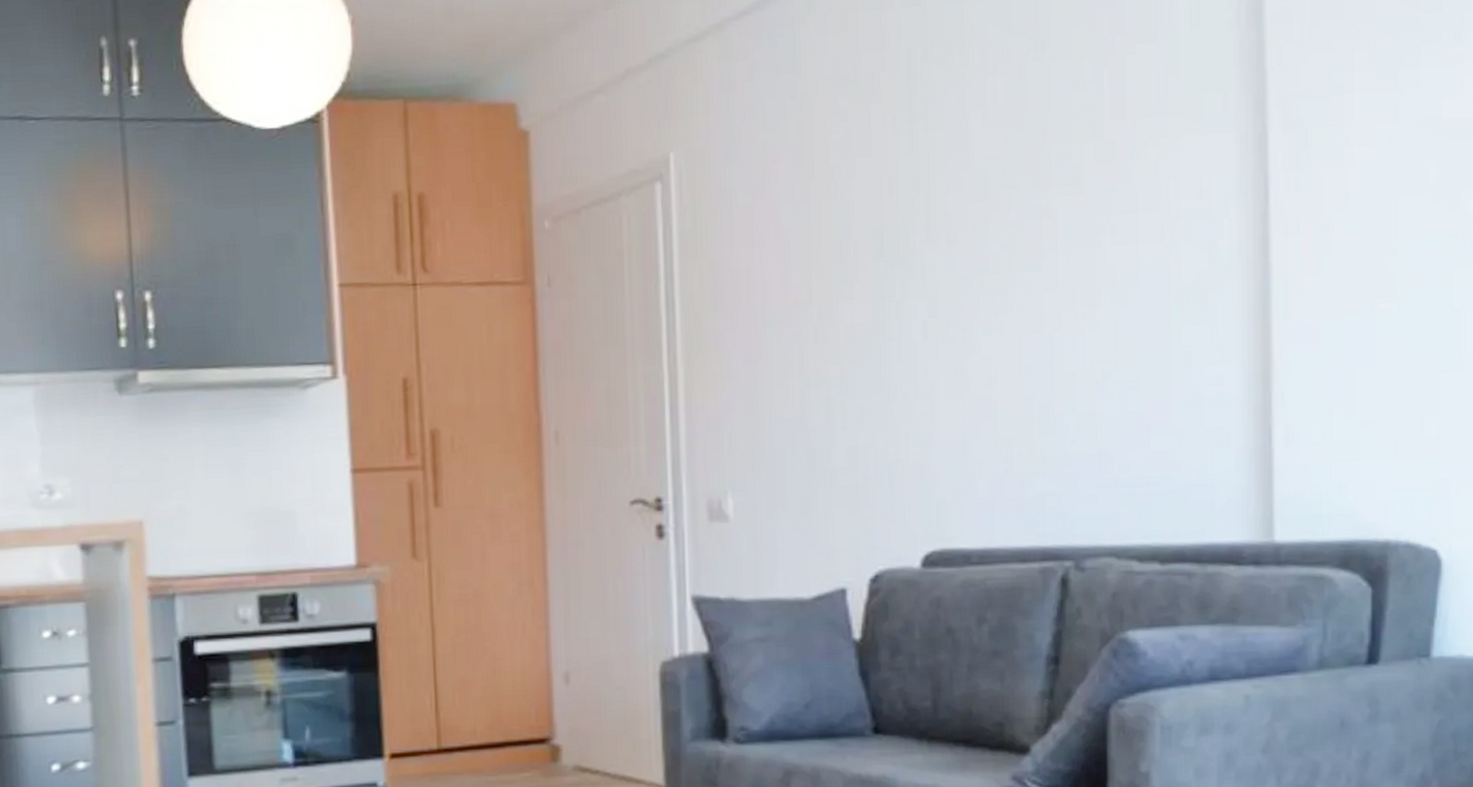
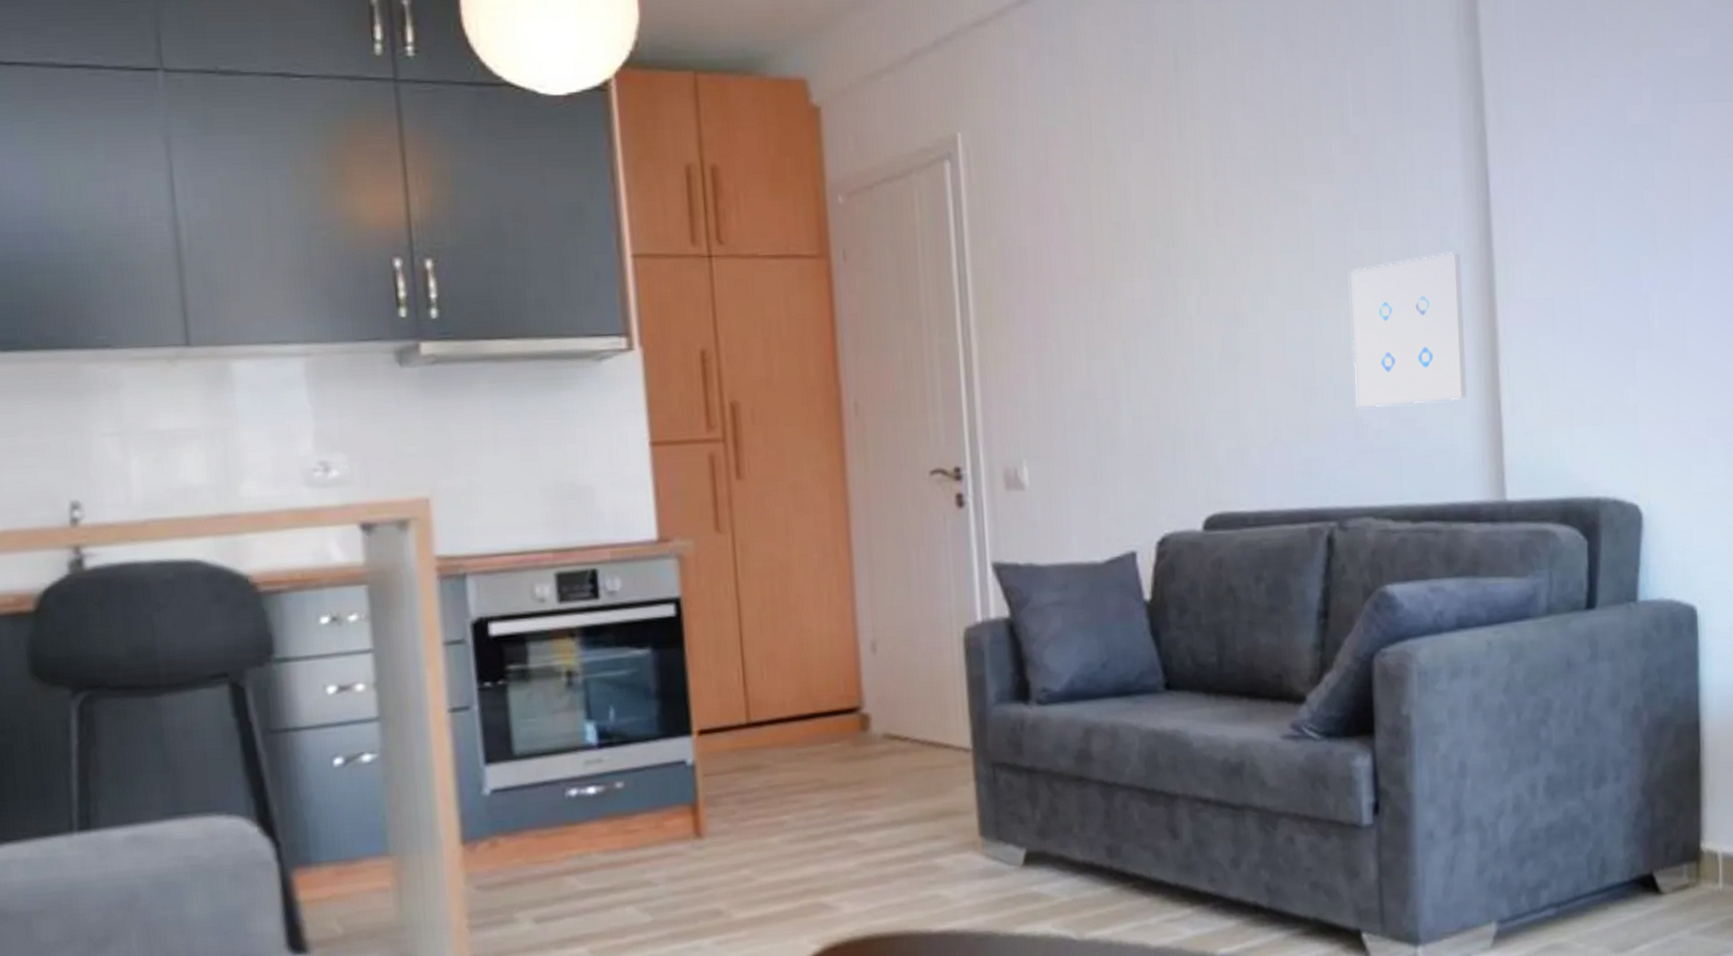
wall art: none [1097,266,1234,438] -> present [1348,251,1469,407]

